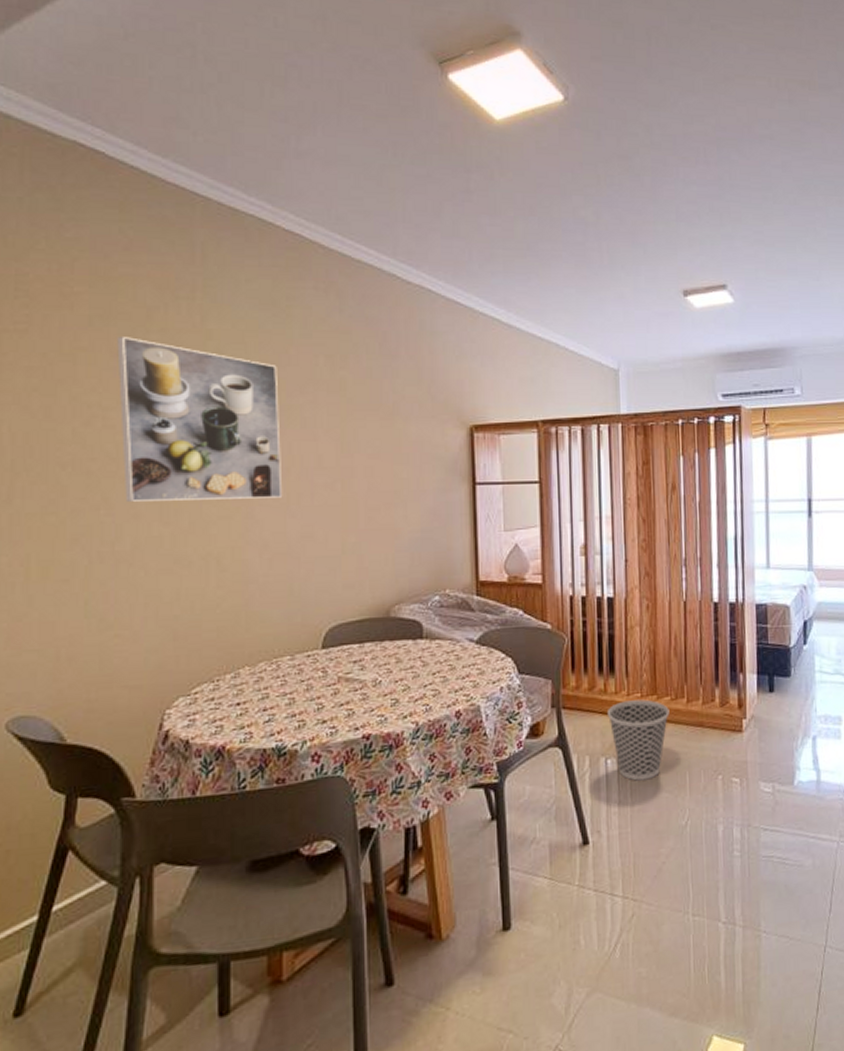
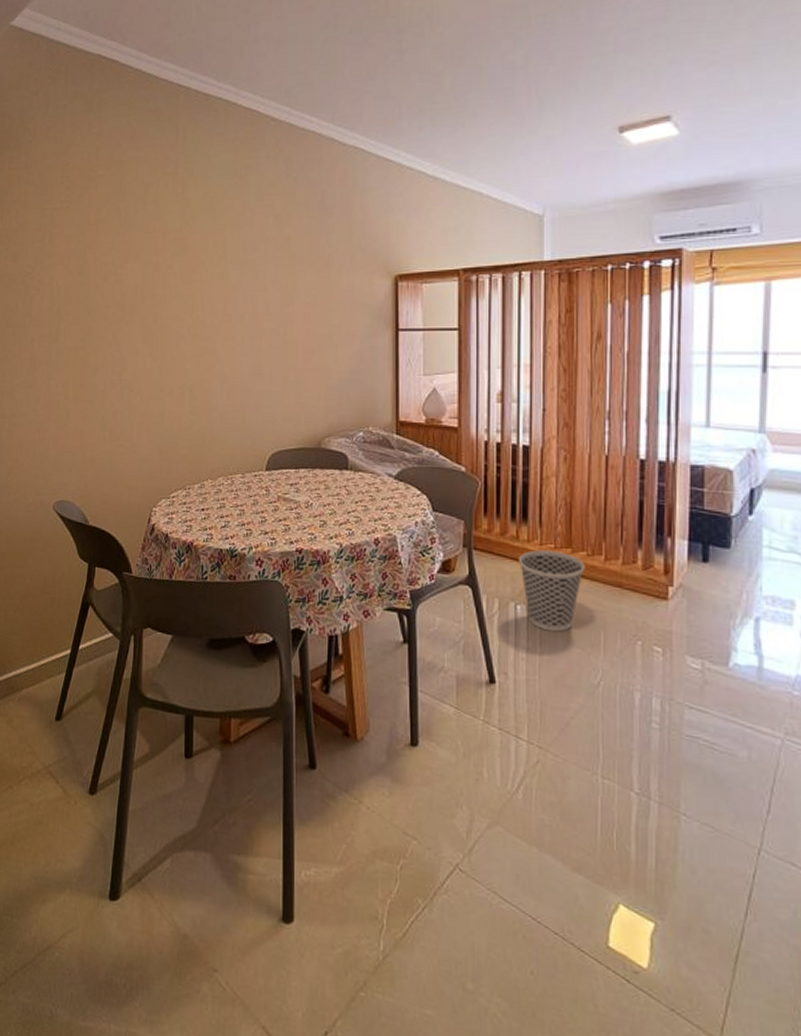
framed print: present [117,337,283,502] -> none [125,208,239,340]

